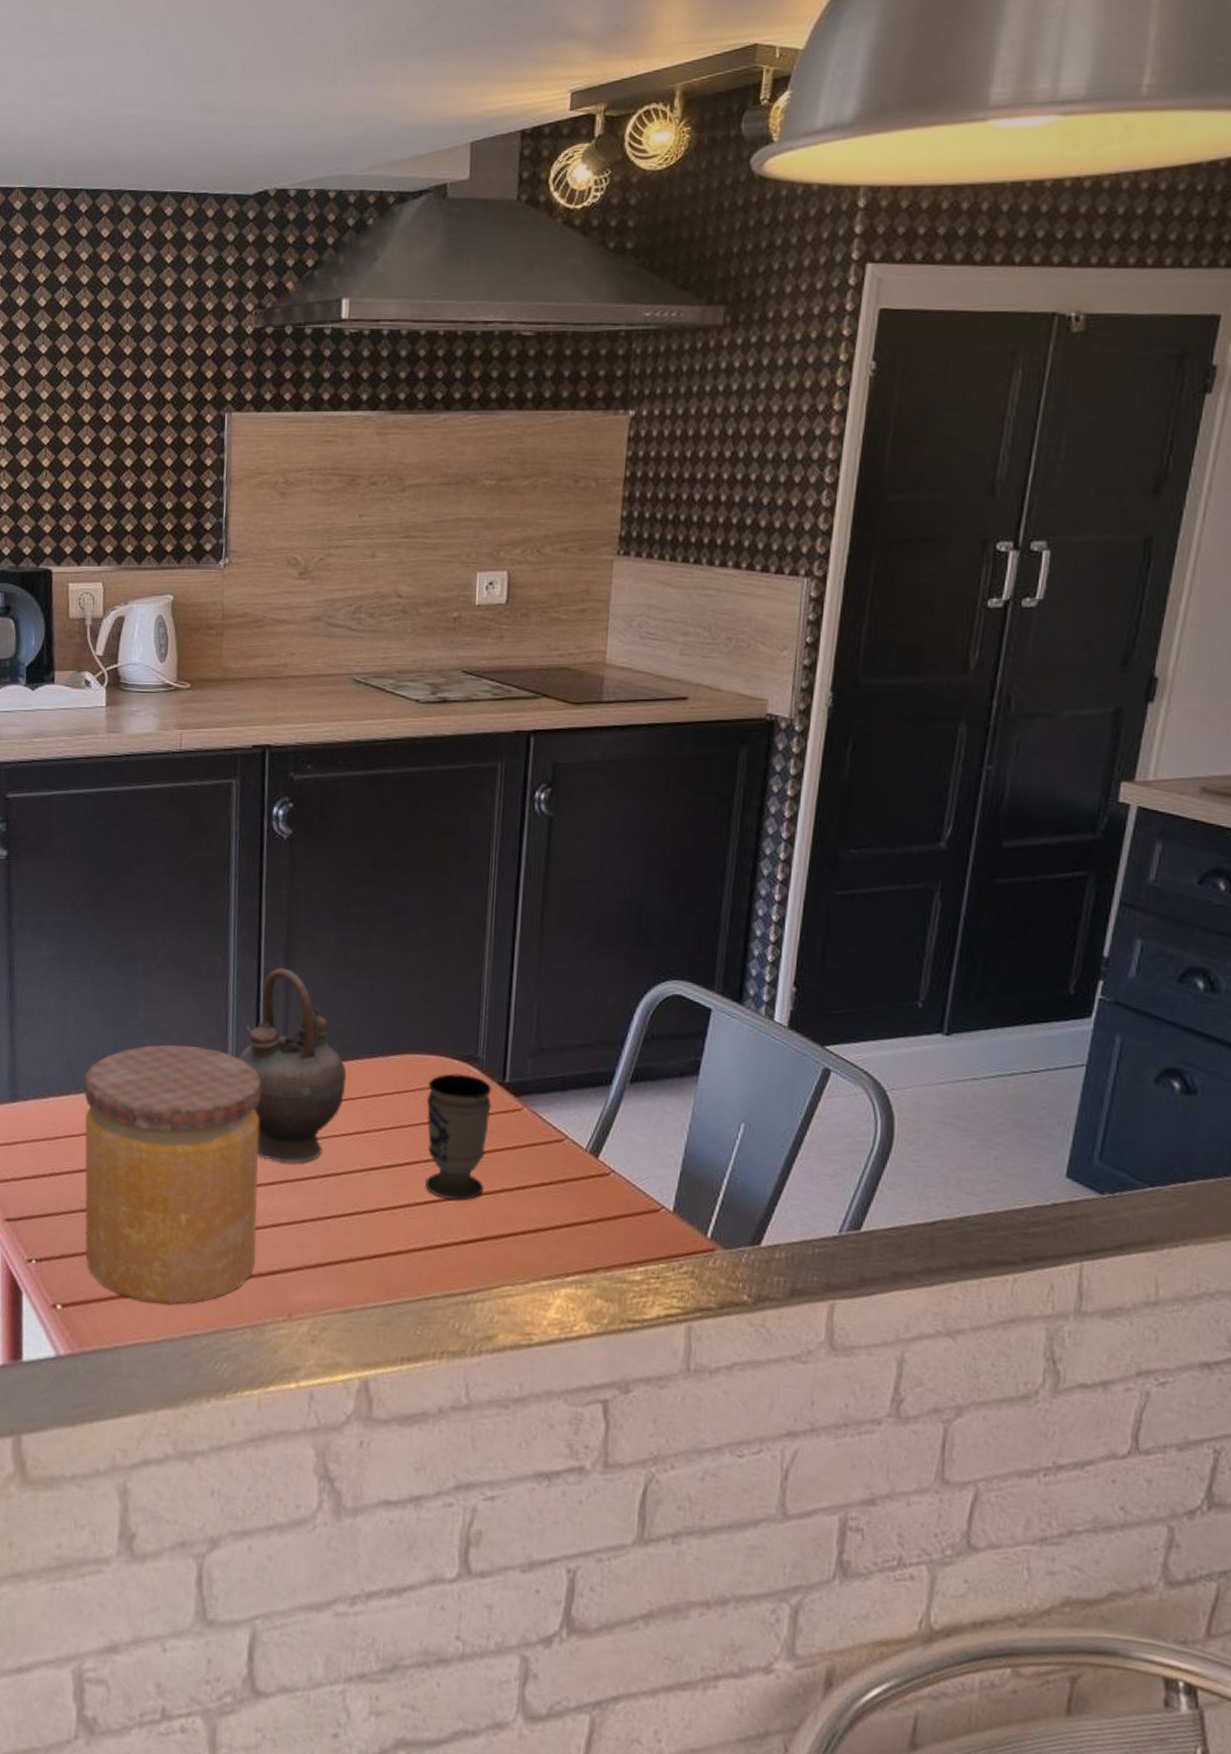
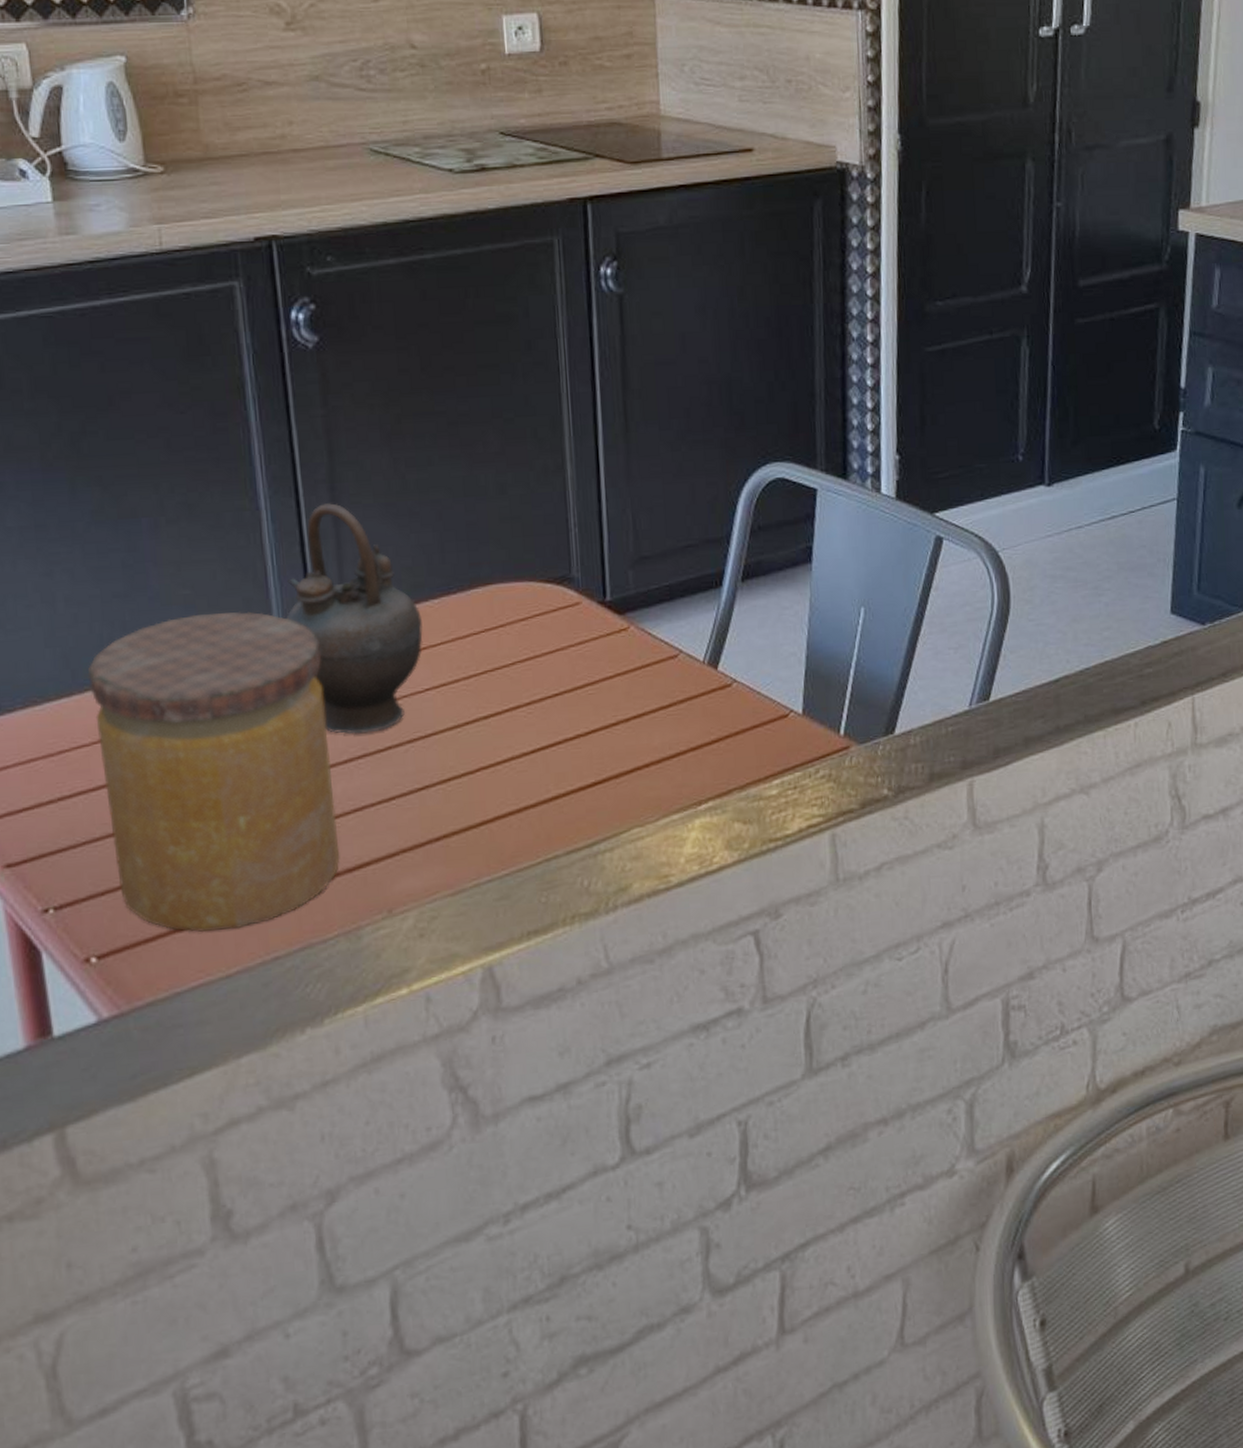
cup: present [425,1073,492,1200] -> none [519,597,598,743]

